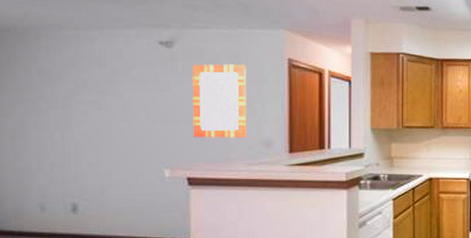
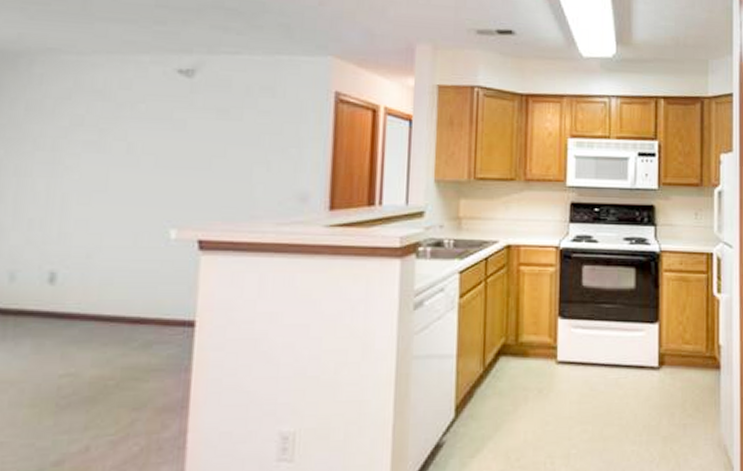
home mirror: present [192,64,247,139] -> none [210,97,283,191]

